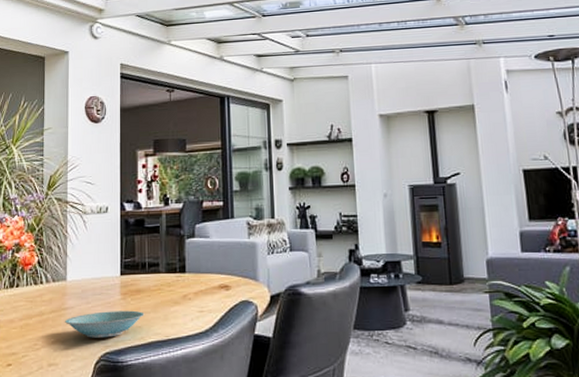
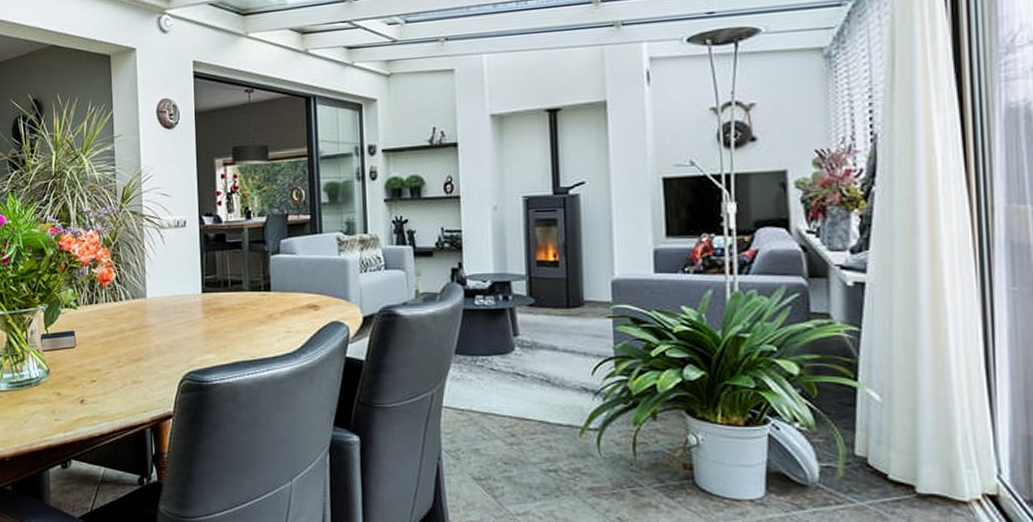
bowl: present [64,310,144,338] -> none [146,329,229,357]

